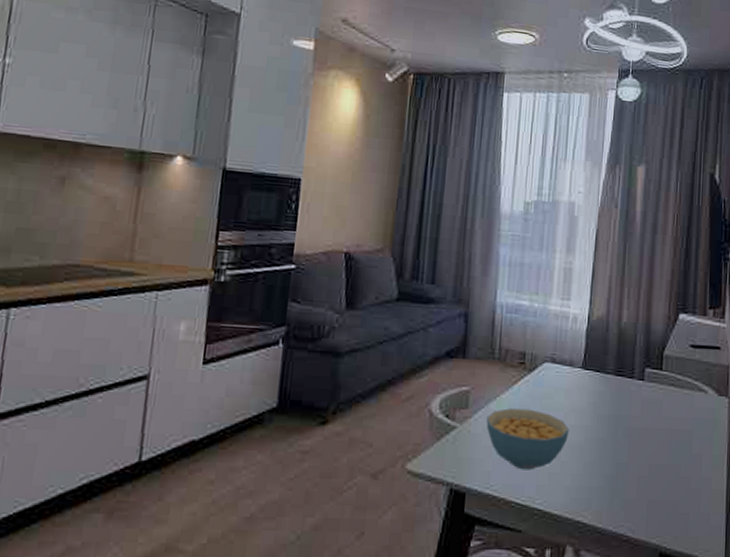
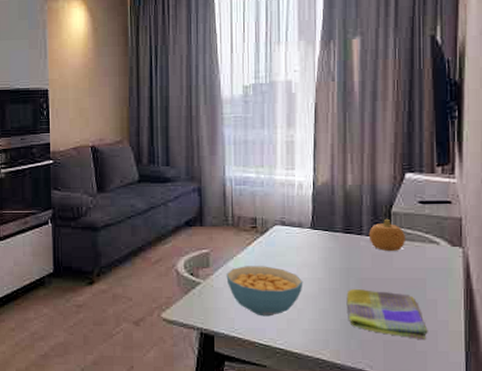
dish towel: none [612,439,692,500] -> present [346,288,428,340]
fruit: none [639,361,675,398] -> present [368,218,405,251]

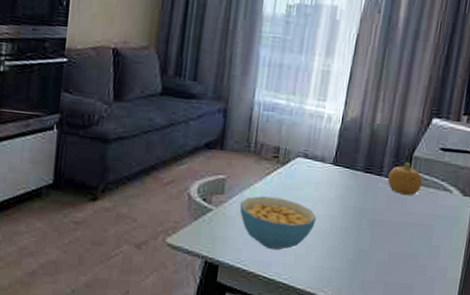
dish towel: present [346,288,428,340] -> none [354,229,427,285]

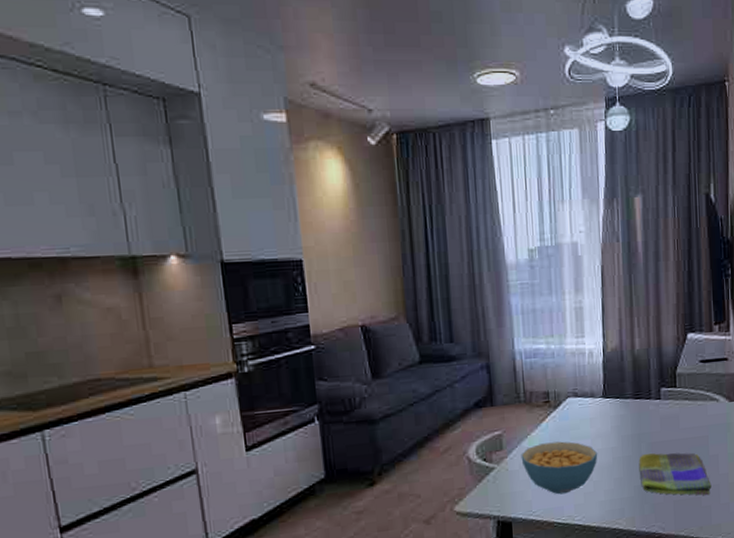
dish towel: none [354,229,427,285] -> present [638,452,712,496]
fruit: present [387,162,423,195] -> none [656,380,689,413]

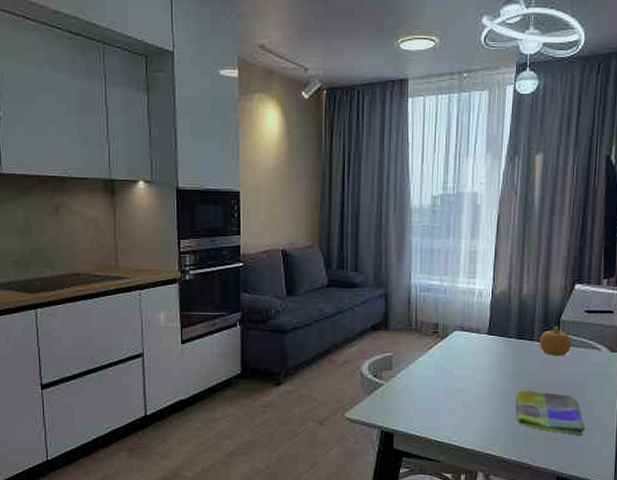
cereal bowl: present [521,441,598,495] -> none [407,368,478,416]
fruit: none [656,380,689,413] -> present [539,326,571,356]

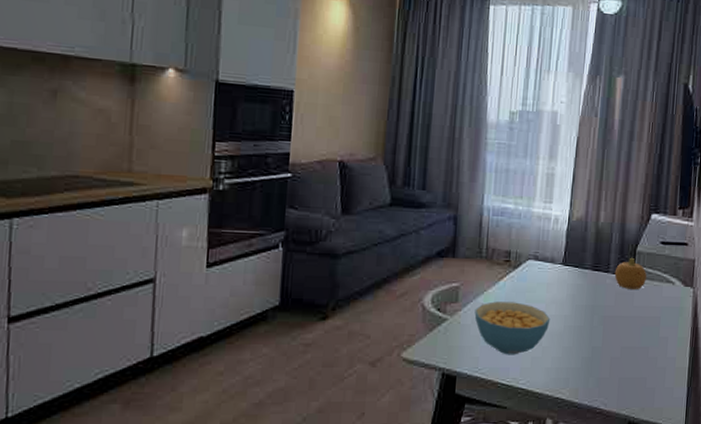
cereal bowl: none [407,368,478,416] -> present [474,301,551,355]
dish towel: present [515,390,585,437] -> none [588,326,658,377]

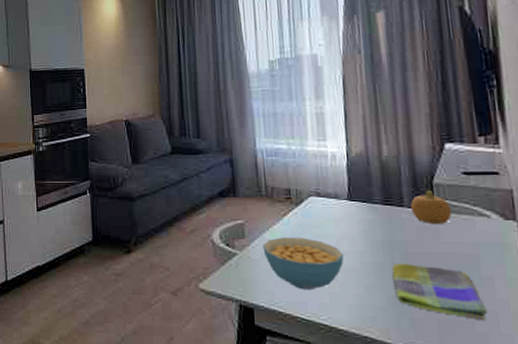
dish towel: none [588,326,658,377] -> present [391,262,487,321]

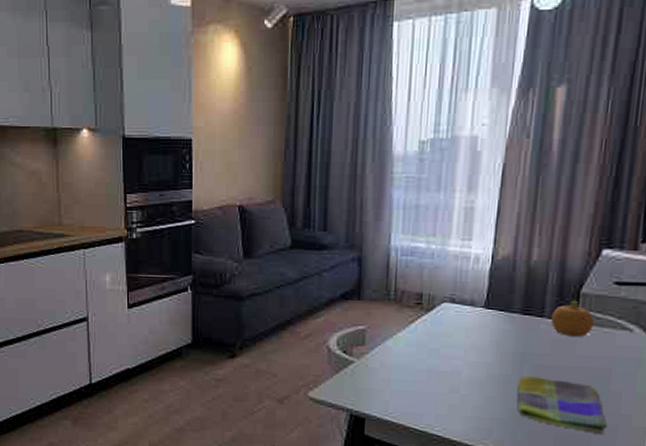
cereal bowl: present [262,237,344,290] -> none [383,345,470,401]

